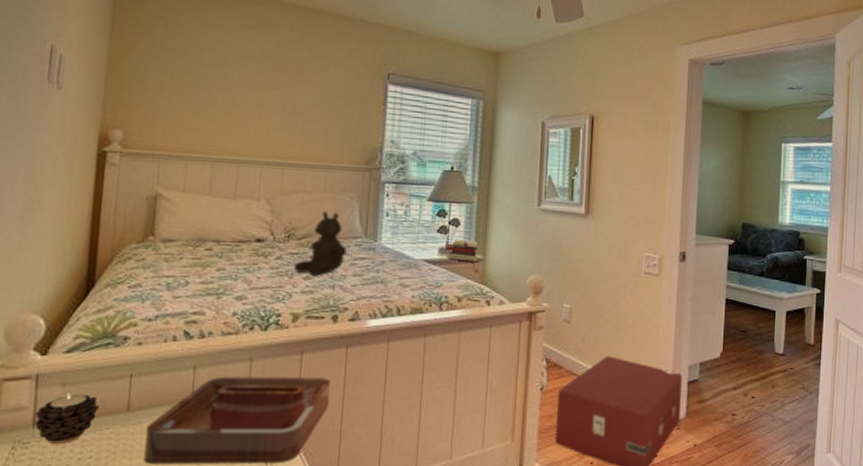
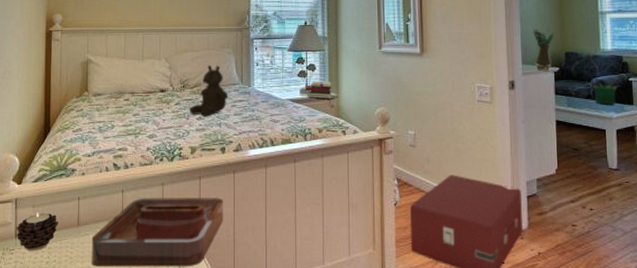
vase: none [709,194,732,243] -> present [533,28,554,71]
planter: none [766,258,793,284] -> present [592,82,619,105]

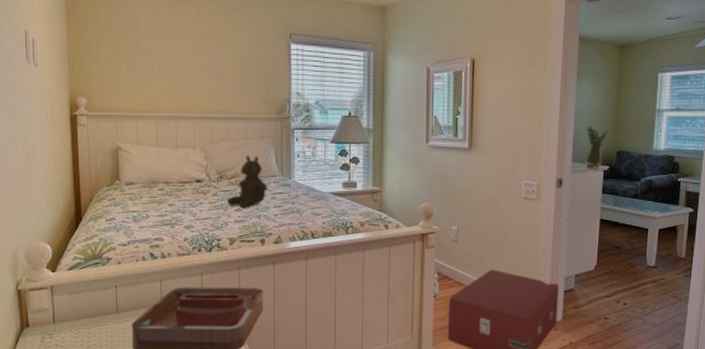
candle: present [17,212,58,252] -> none [54,299,97,336]
books: present [304,81,332,100] -> none [347,174,376,194]
planter: present [592,82,619,105] -> none [640,182,667,205]

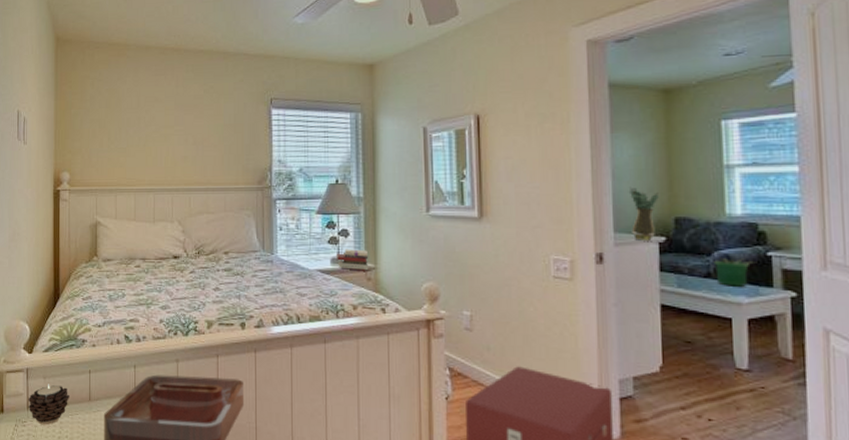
candle: none [54,299,97,336] -> present [28,384,69,425]
teddy bear: present [226,156,268,208] -> none [204,229,249,287]
books: none [347,174,376,194] -> present [336,249,369,271]
planter: none [640,182,667,205] -> present [713,257,752,287]

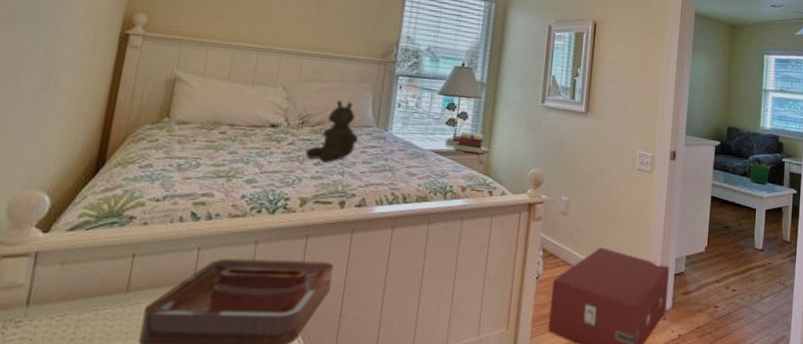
candle: present [28,384,69,425] -> none [29,271,98,325]
teddy bear: none [204,229,249,287] -> present [304,101,359,162]
vase: present [630,187,659,241] -> none [698,99,719,144]

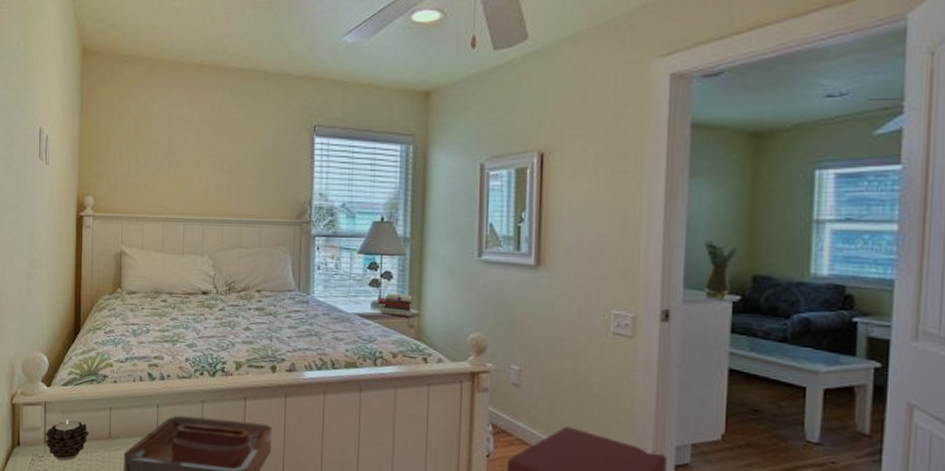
candle: none [29,271,98,325] -> present [46,419,89,462]
teddy bear: present [304,101,359,162] -> none [234,266,283,328]
vase: none [698,99,719,144] -> present [703,239,737,299]
planter: present [749,160,773,184] -> none [791,320,835,354]

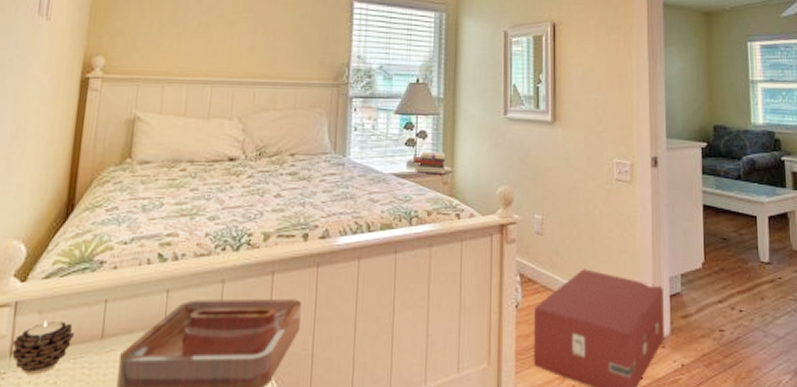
vase: present [703,239,737,299] -> none [679,96,701,146]

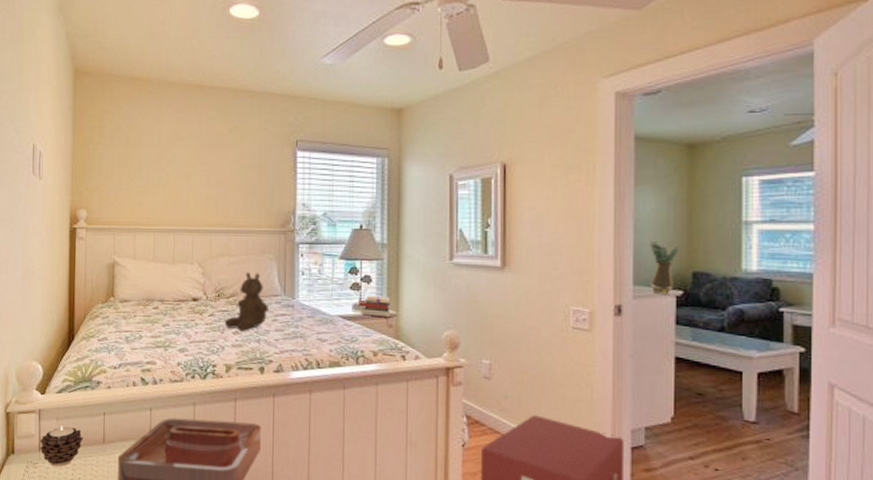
teddy bear: none [264,128,317,194] -> present [224,272,270,331]
vase: none [679,96,701,146] -> present [650,240,678,294]

